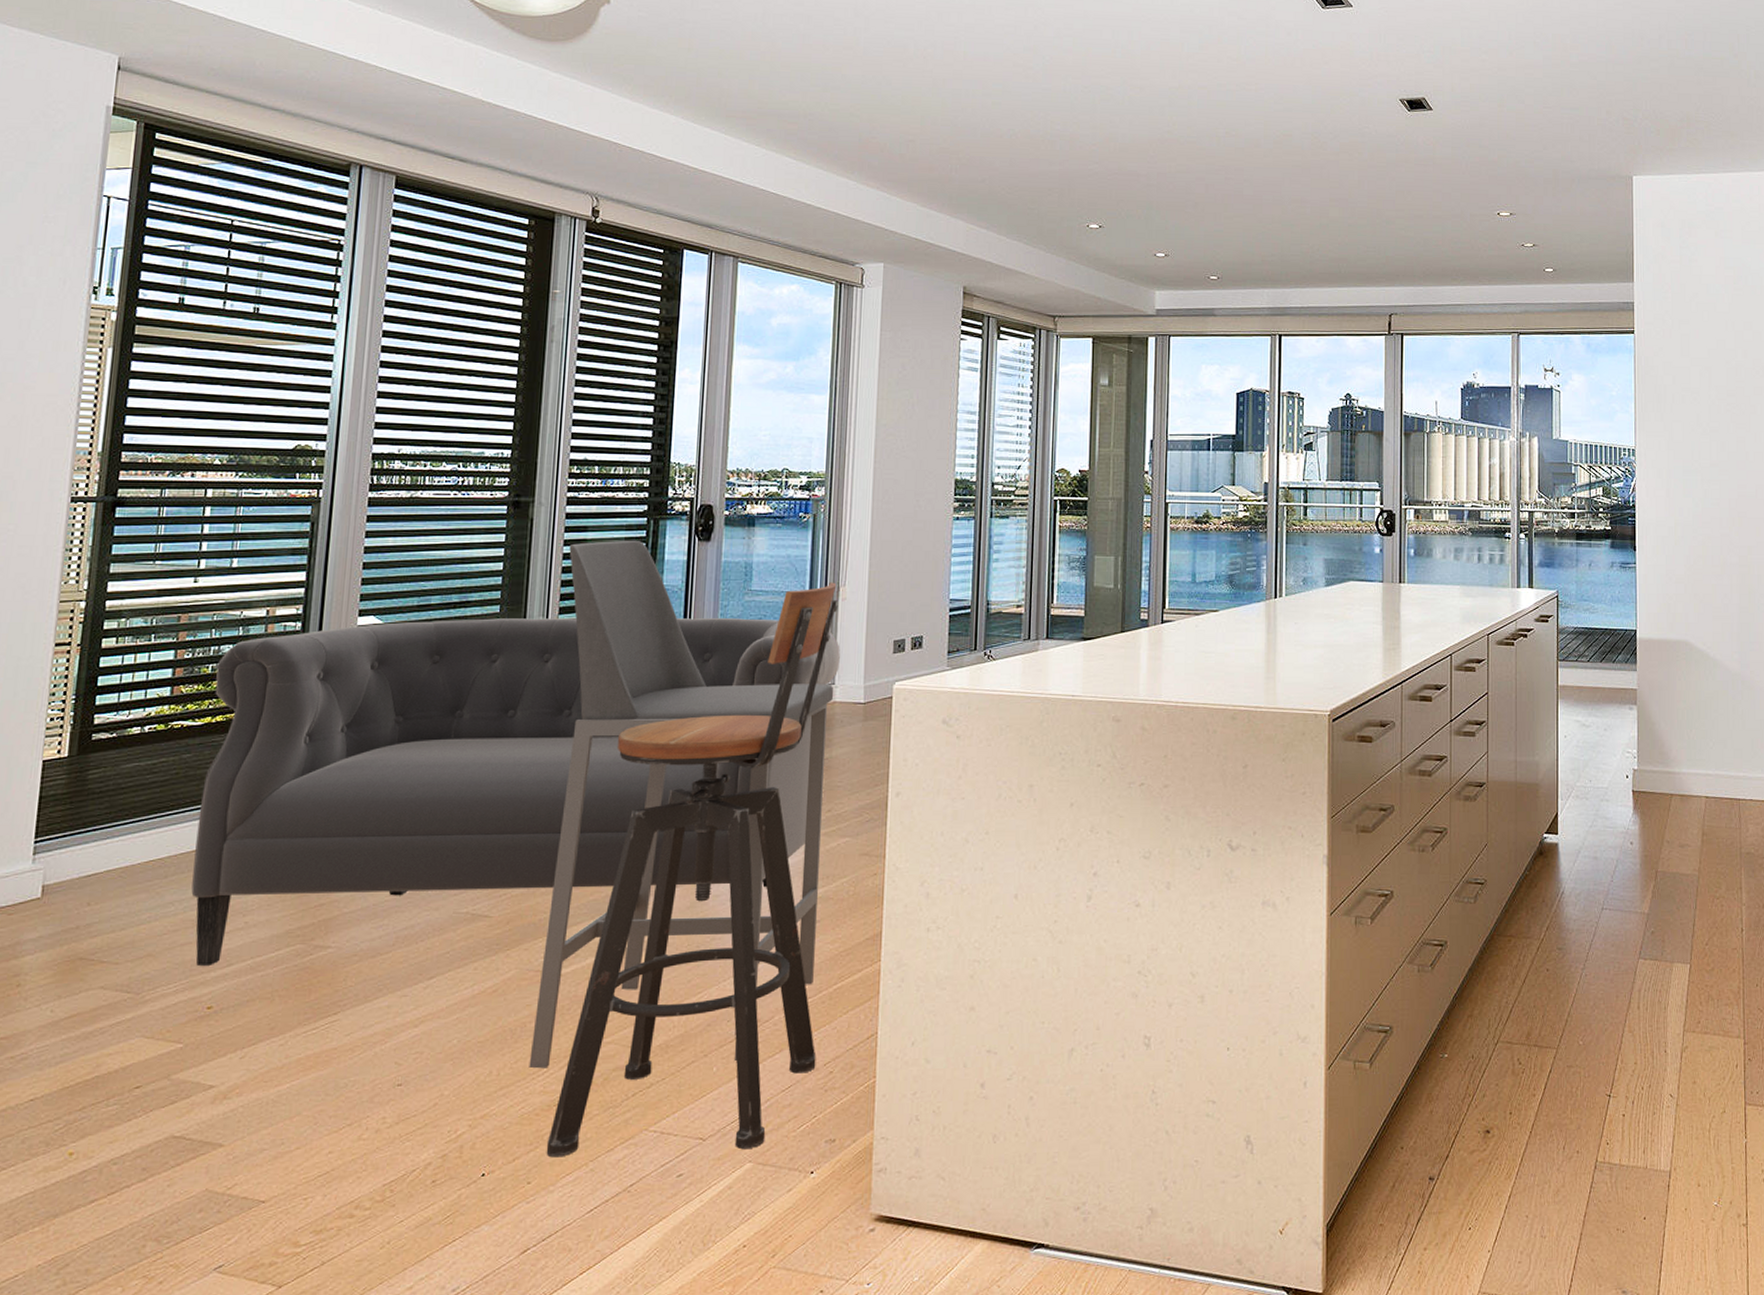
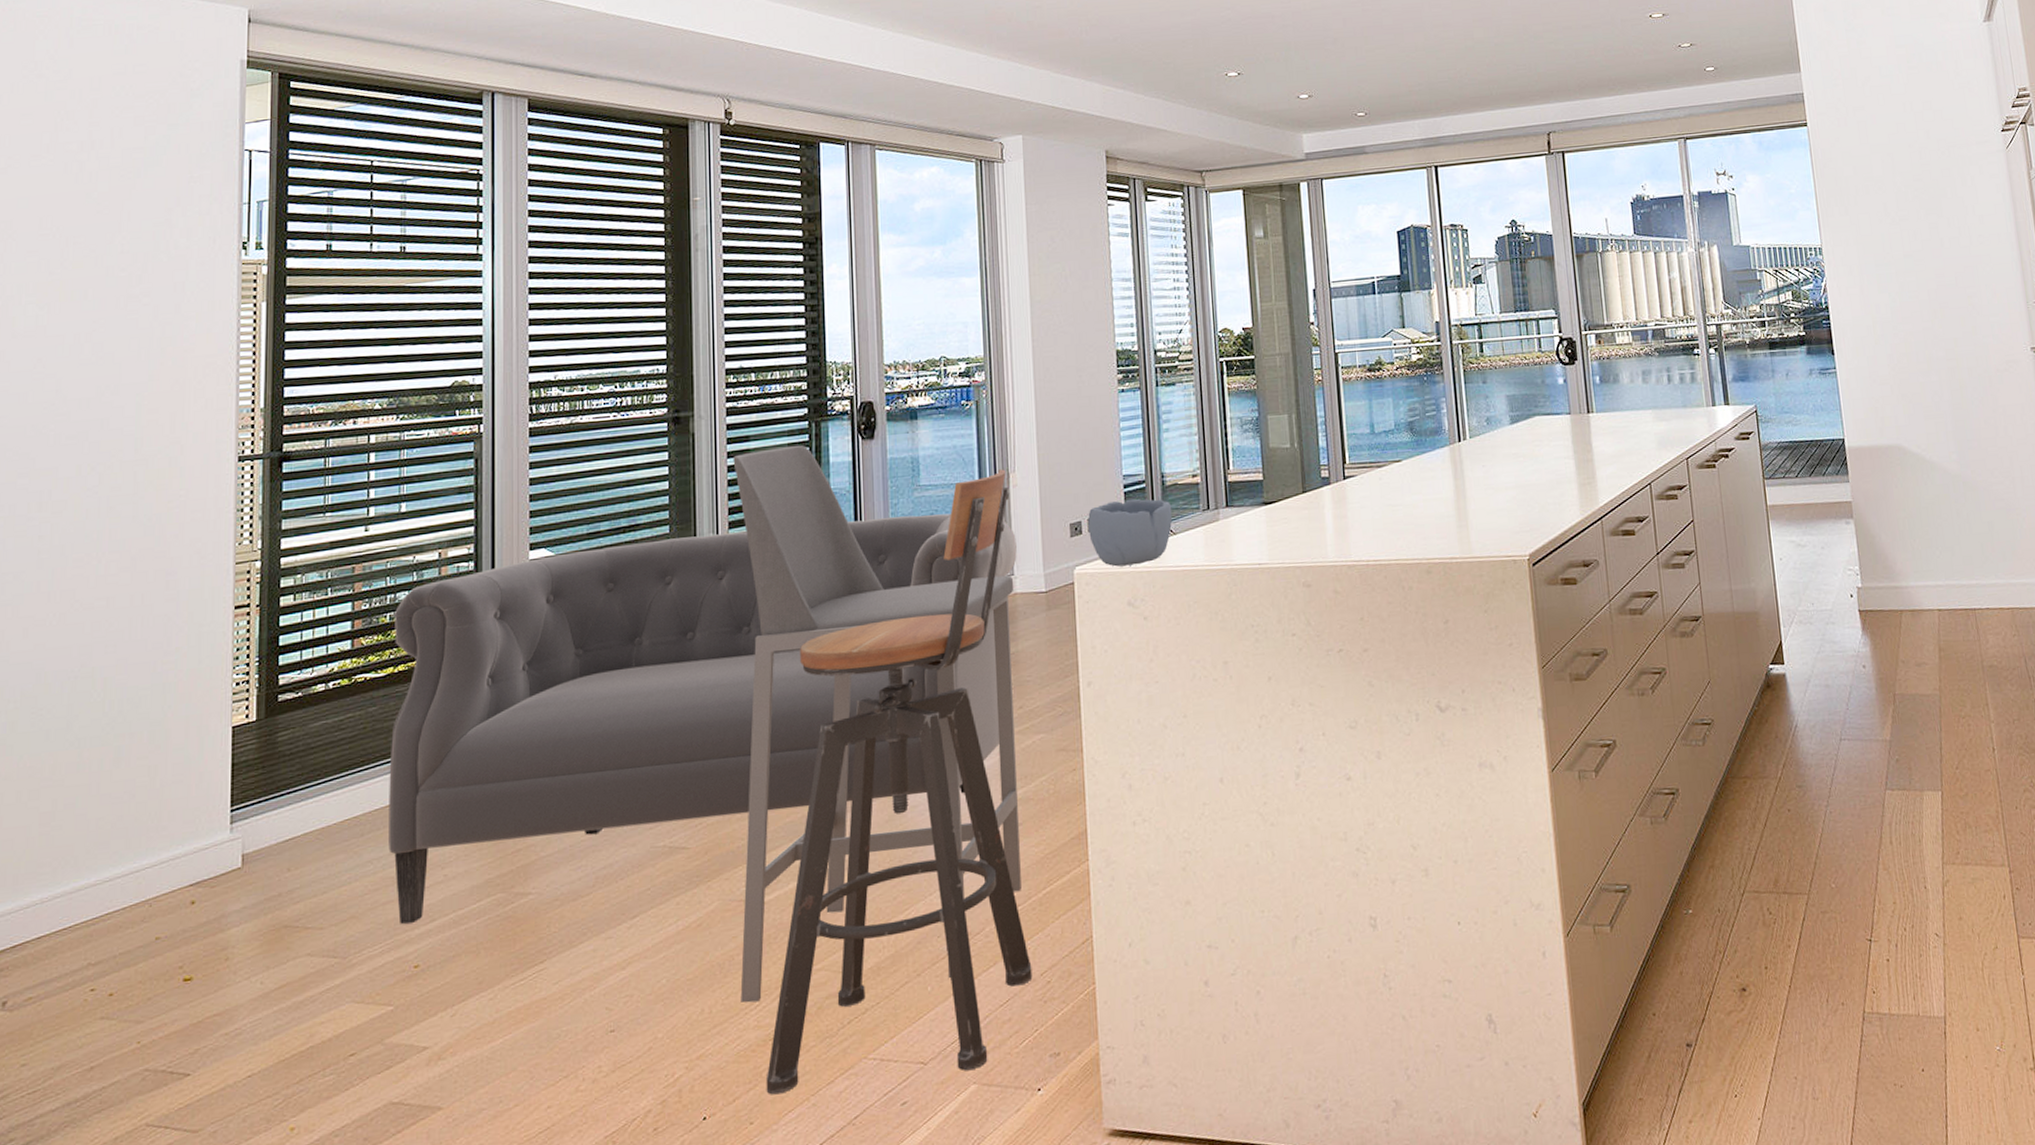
bowl: none [910,622,994,686] -> present [1087,498,1173,567]

